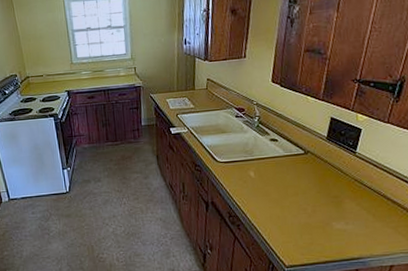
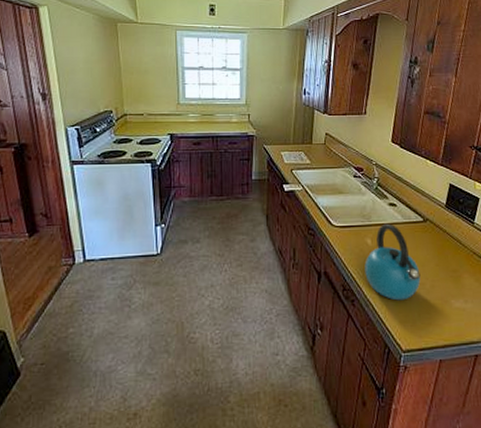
kettle: none [248,157,303,224] -> present [364,223,421,301]

